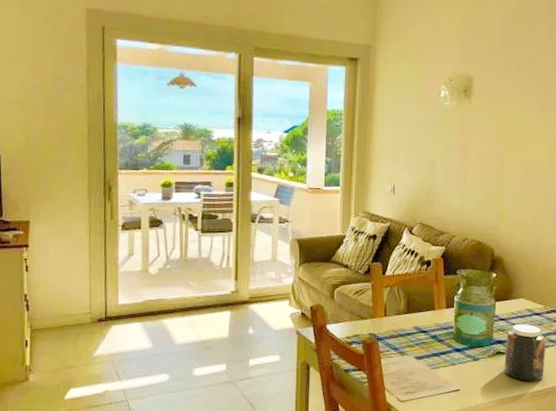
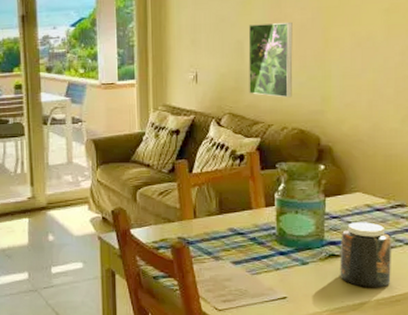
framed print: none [438,147,477,213] -> present [248,21,293,98]

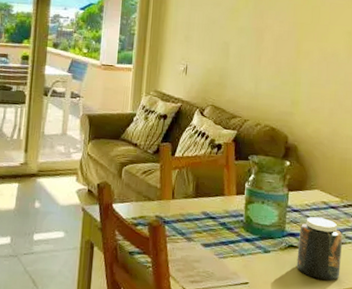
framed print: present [248,21,293,98] -> none [230,29,272,98]

